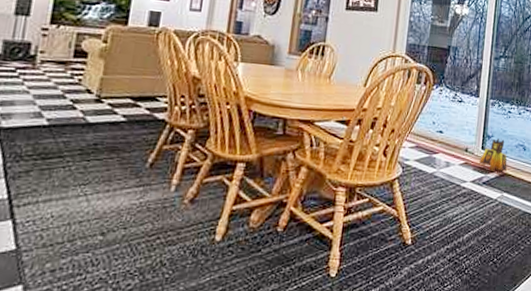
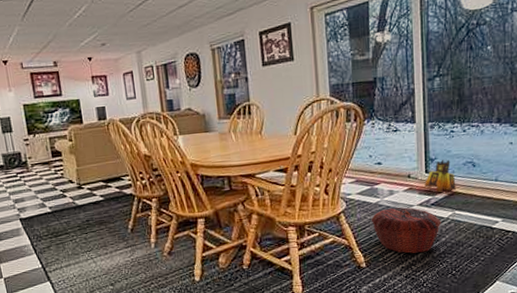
woven basket: none [424,180,490,235] -> present [371,207,441,254]

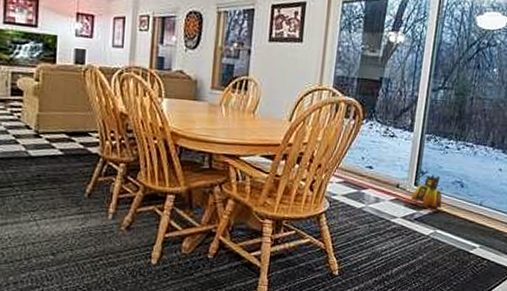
woven basket: present [371,207,441,254] -> none [352,216,422,269]

